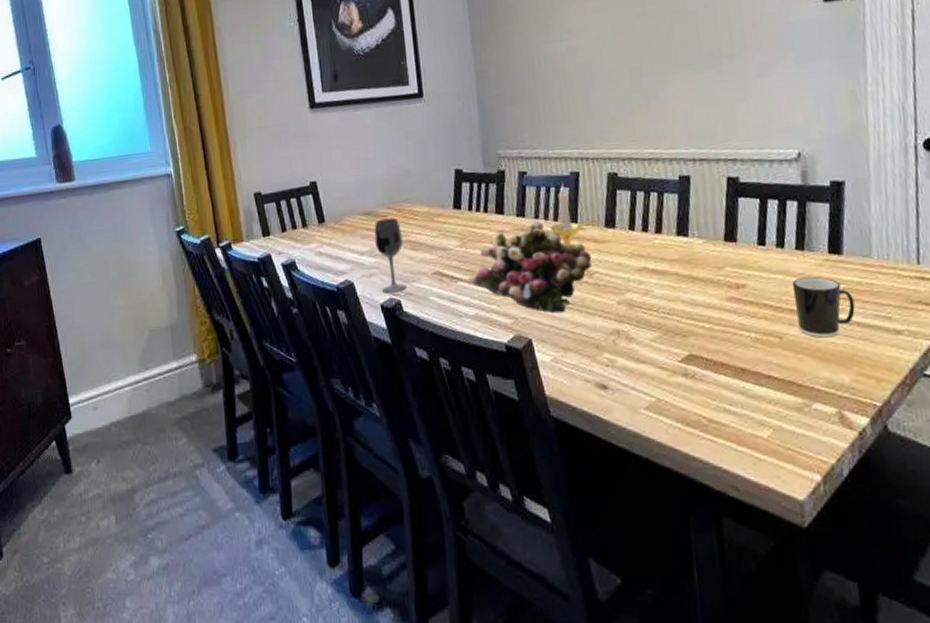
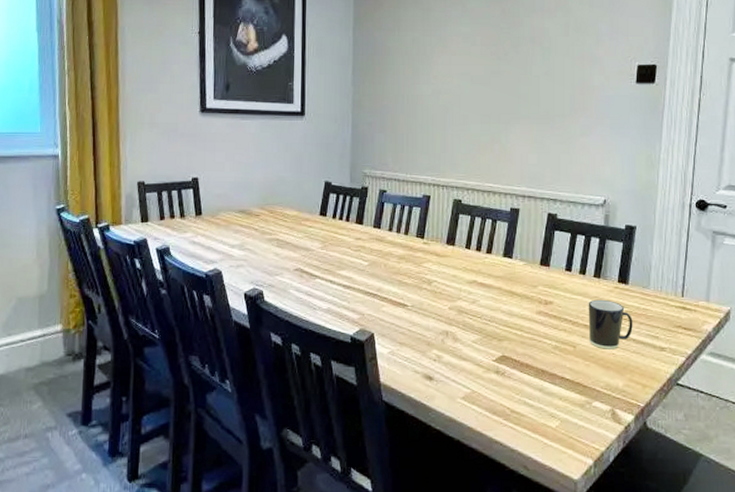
wine glass: present [374,217,408,295] -> none [245,217,272,285]
flower arrangement: present [467,220,592,313] -> none [324,232,433,312]
candlestick: present [550,184,582,246] -> none [400,204,428,256]

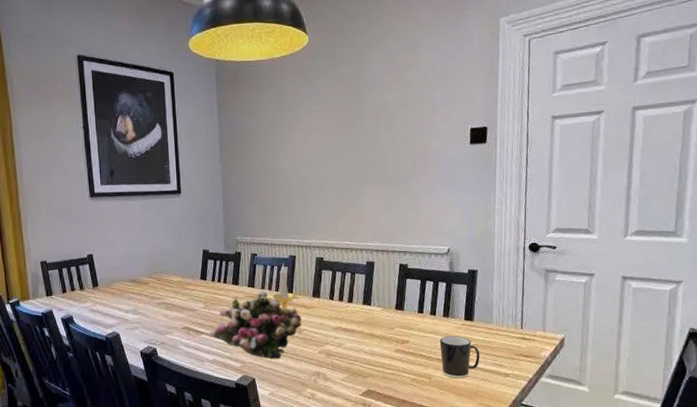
flower arrangement: none [324,232,433,312] -> present [208,290,302,359]
candlestick: none [400,204,428,256] -> present [272,264,296,310]

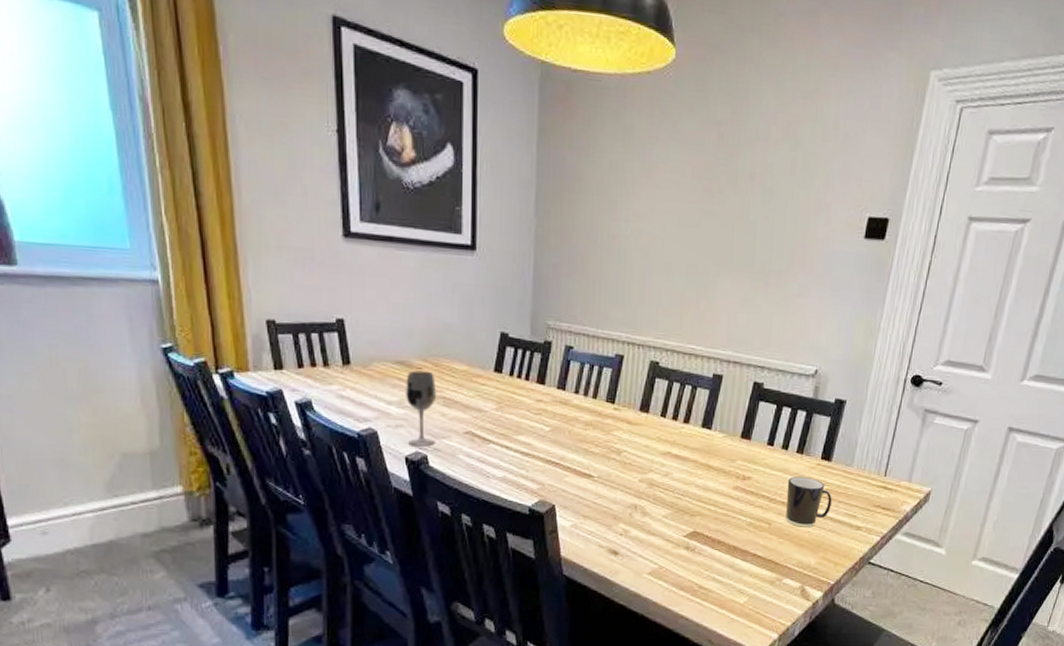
wine glass: none [137,285,162,344] -> present [404,370,437,448]
flower arrangement: present [208,290,302,359] -> none [499,395,623,483]
candlestick: present [272,264,296,310] -> none [588,364,619,423]

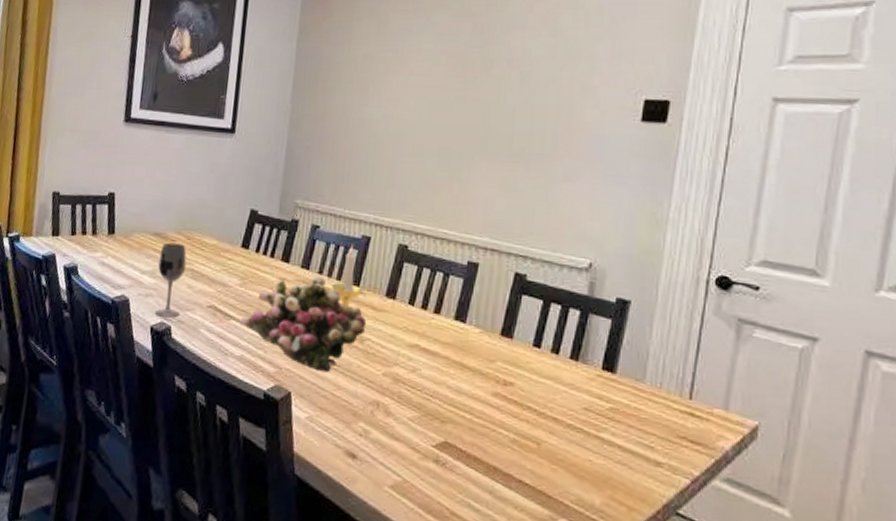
flower arrangement: none [499,395,623,483] -> present [240,275,367,372]
candlestick: none [588,364,619,423] -> present [331,245,364,307]
mug: present [785,476,832,528] -> none [559,387,619,455]

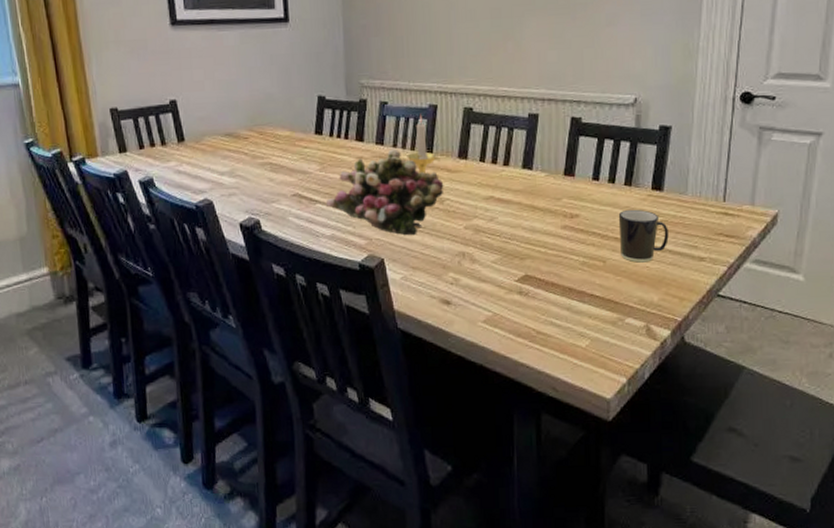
wine glass: present [154,242,187,319] -> none [234,140,267,214]
mug: none [559,387,619,455] -> present [618,209,669,263]

